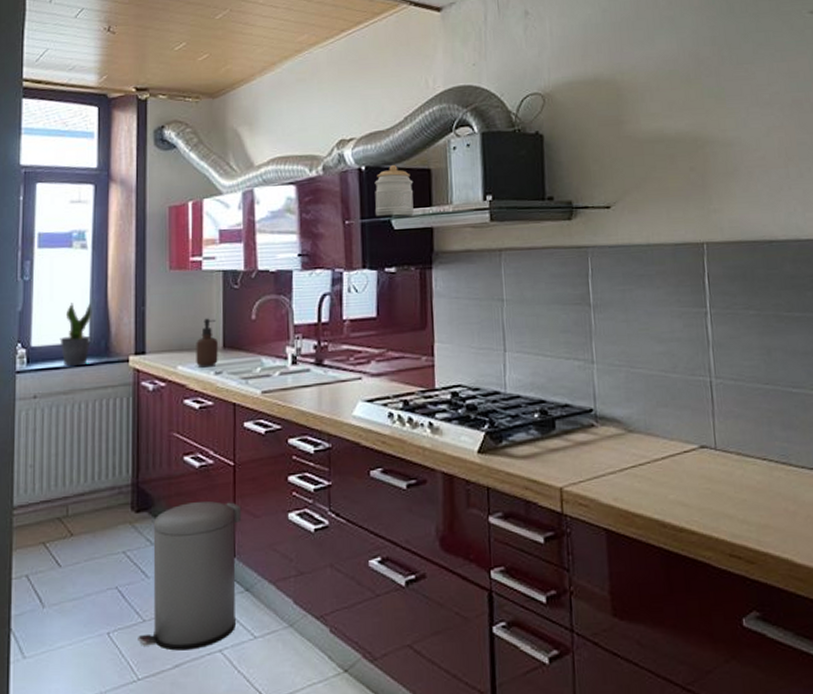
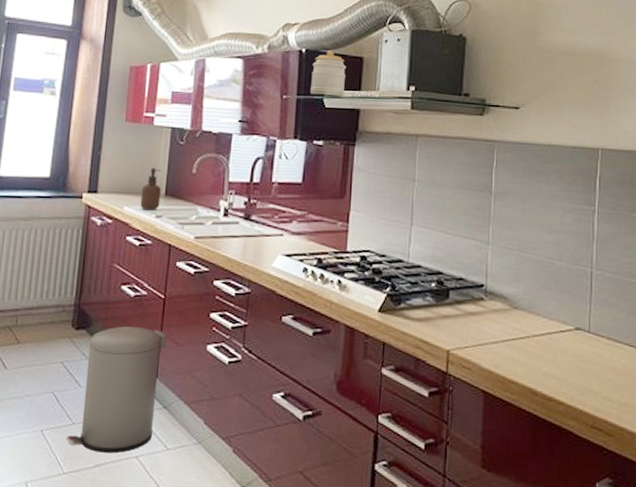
potted plant: present [60,303,92,367] -> none [24,142,55,197]

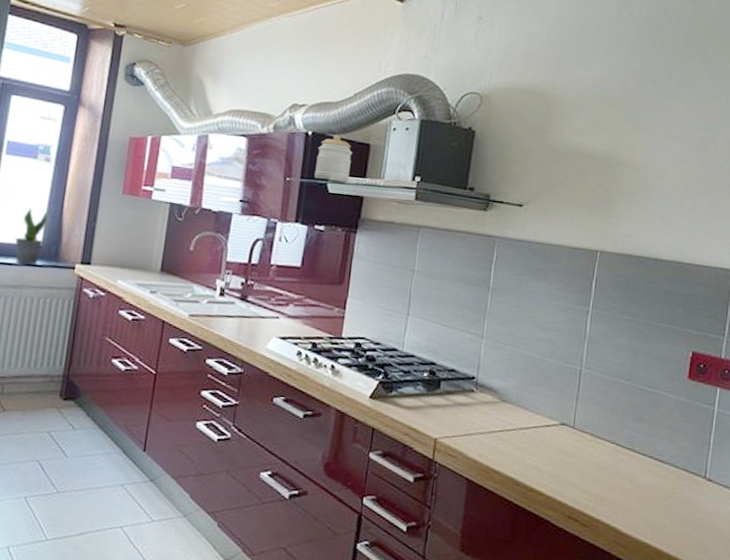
potted plant: none [24,142,55,197] -> present [15,208,48,265]
pedal bin: present [66,326,167,453] -> none [50,399,157,523]
soap dispenser: present [140,168,161,211] -> none [134,242,158,286]

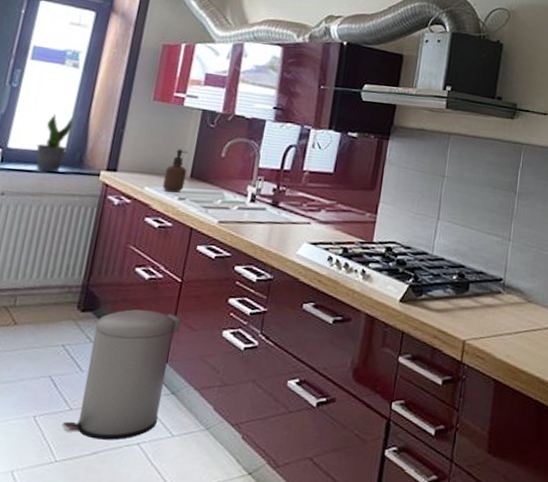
pedal bin: none [50,399,157,523] -> present [62,309,181,440]
soap dispenser: none [134,242,158,286] -> present [162,149,188,193]
jar: present [314,135,353,184] -> none [348,45,387,92]

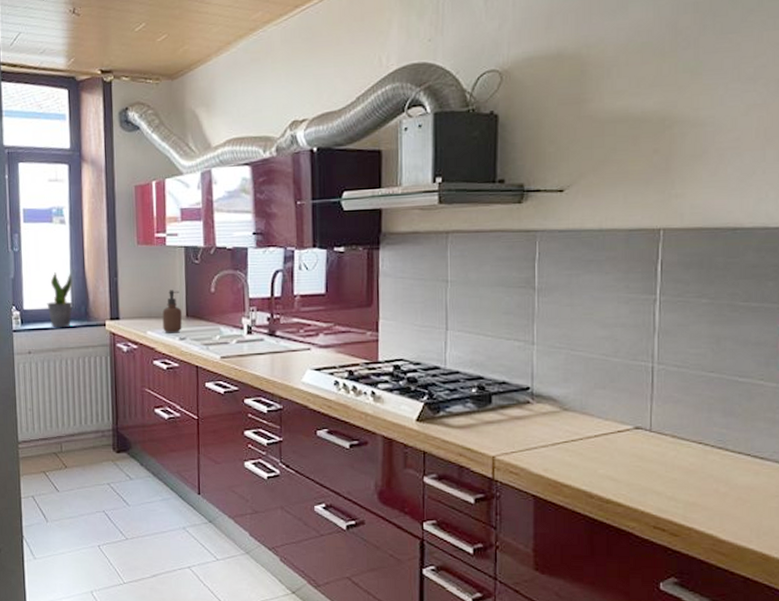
pedal bin: present [62,309,181,440] -> none [122,448,205,565]

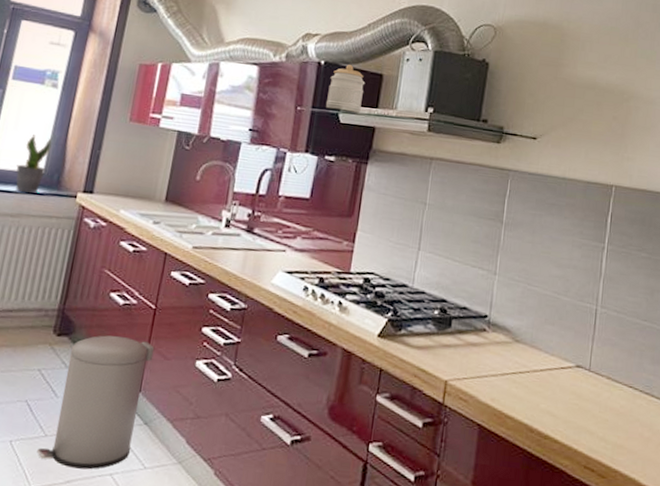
pedal bin: none [122,448,205,565] -> present [37,335,155,470]
soap dispenser: present [162,290,182,333] -> none [137,171,163,216]
jar: none [325,146,364,199] -> present [325,65,366,114]

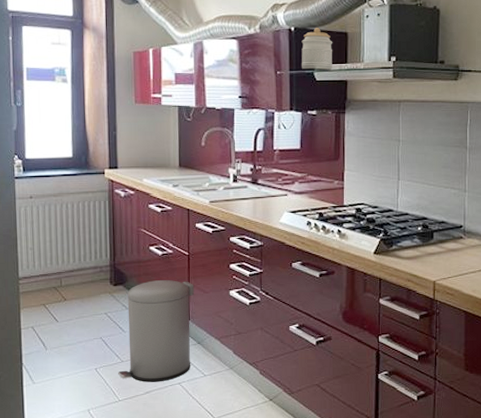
potted plant: present [16,135,52,193] -> none [48,126,74,176]

